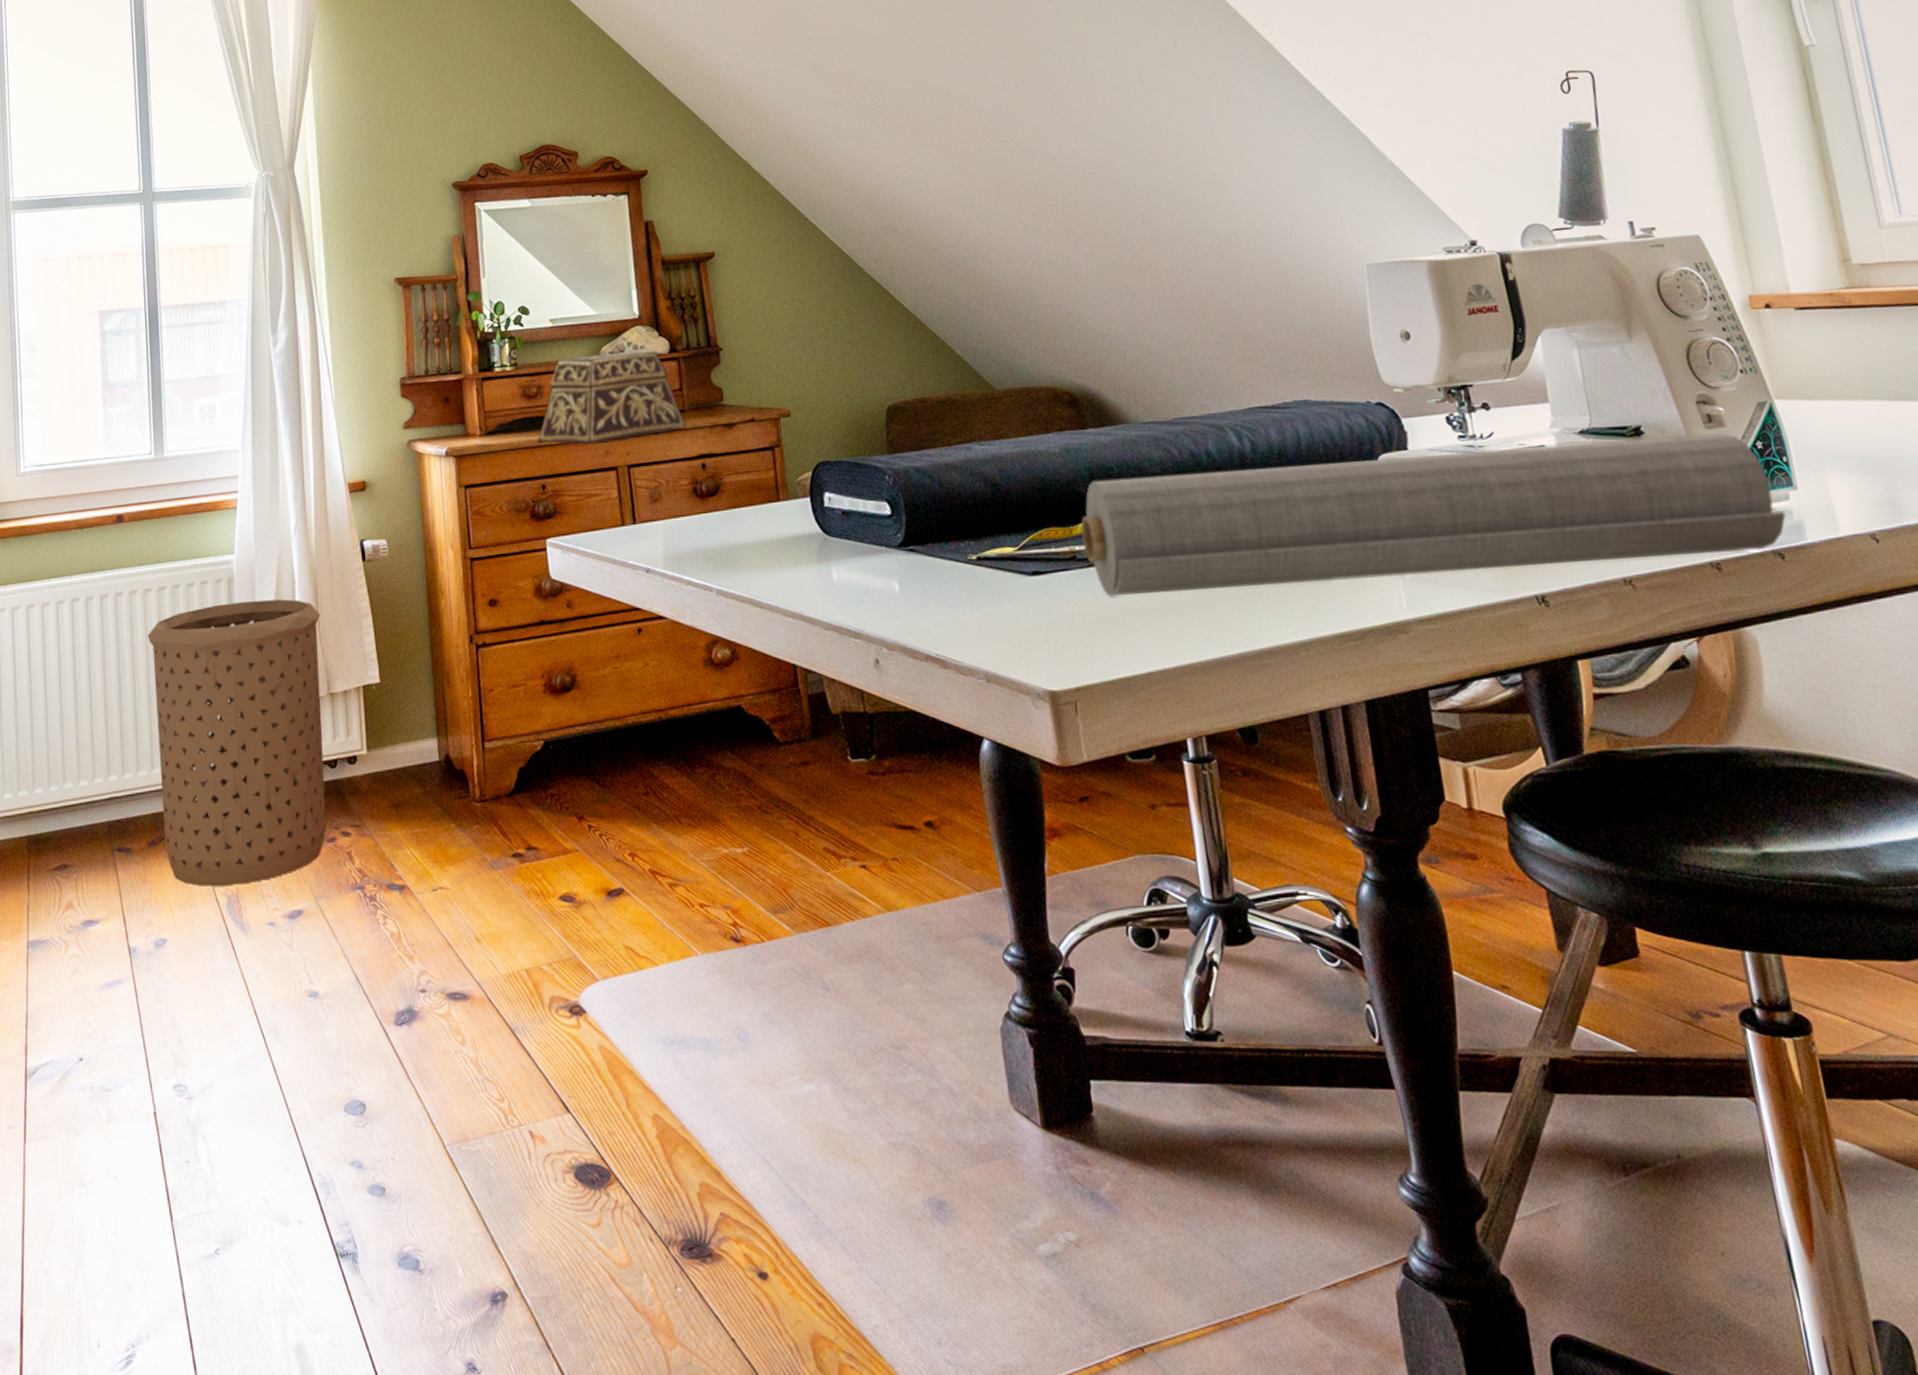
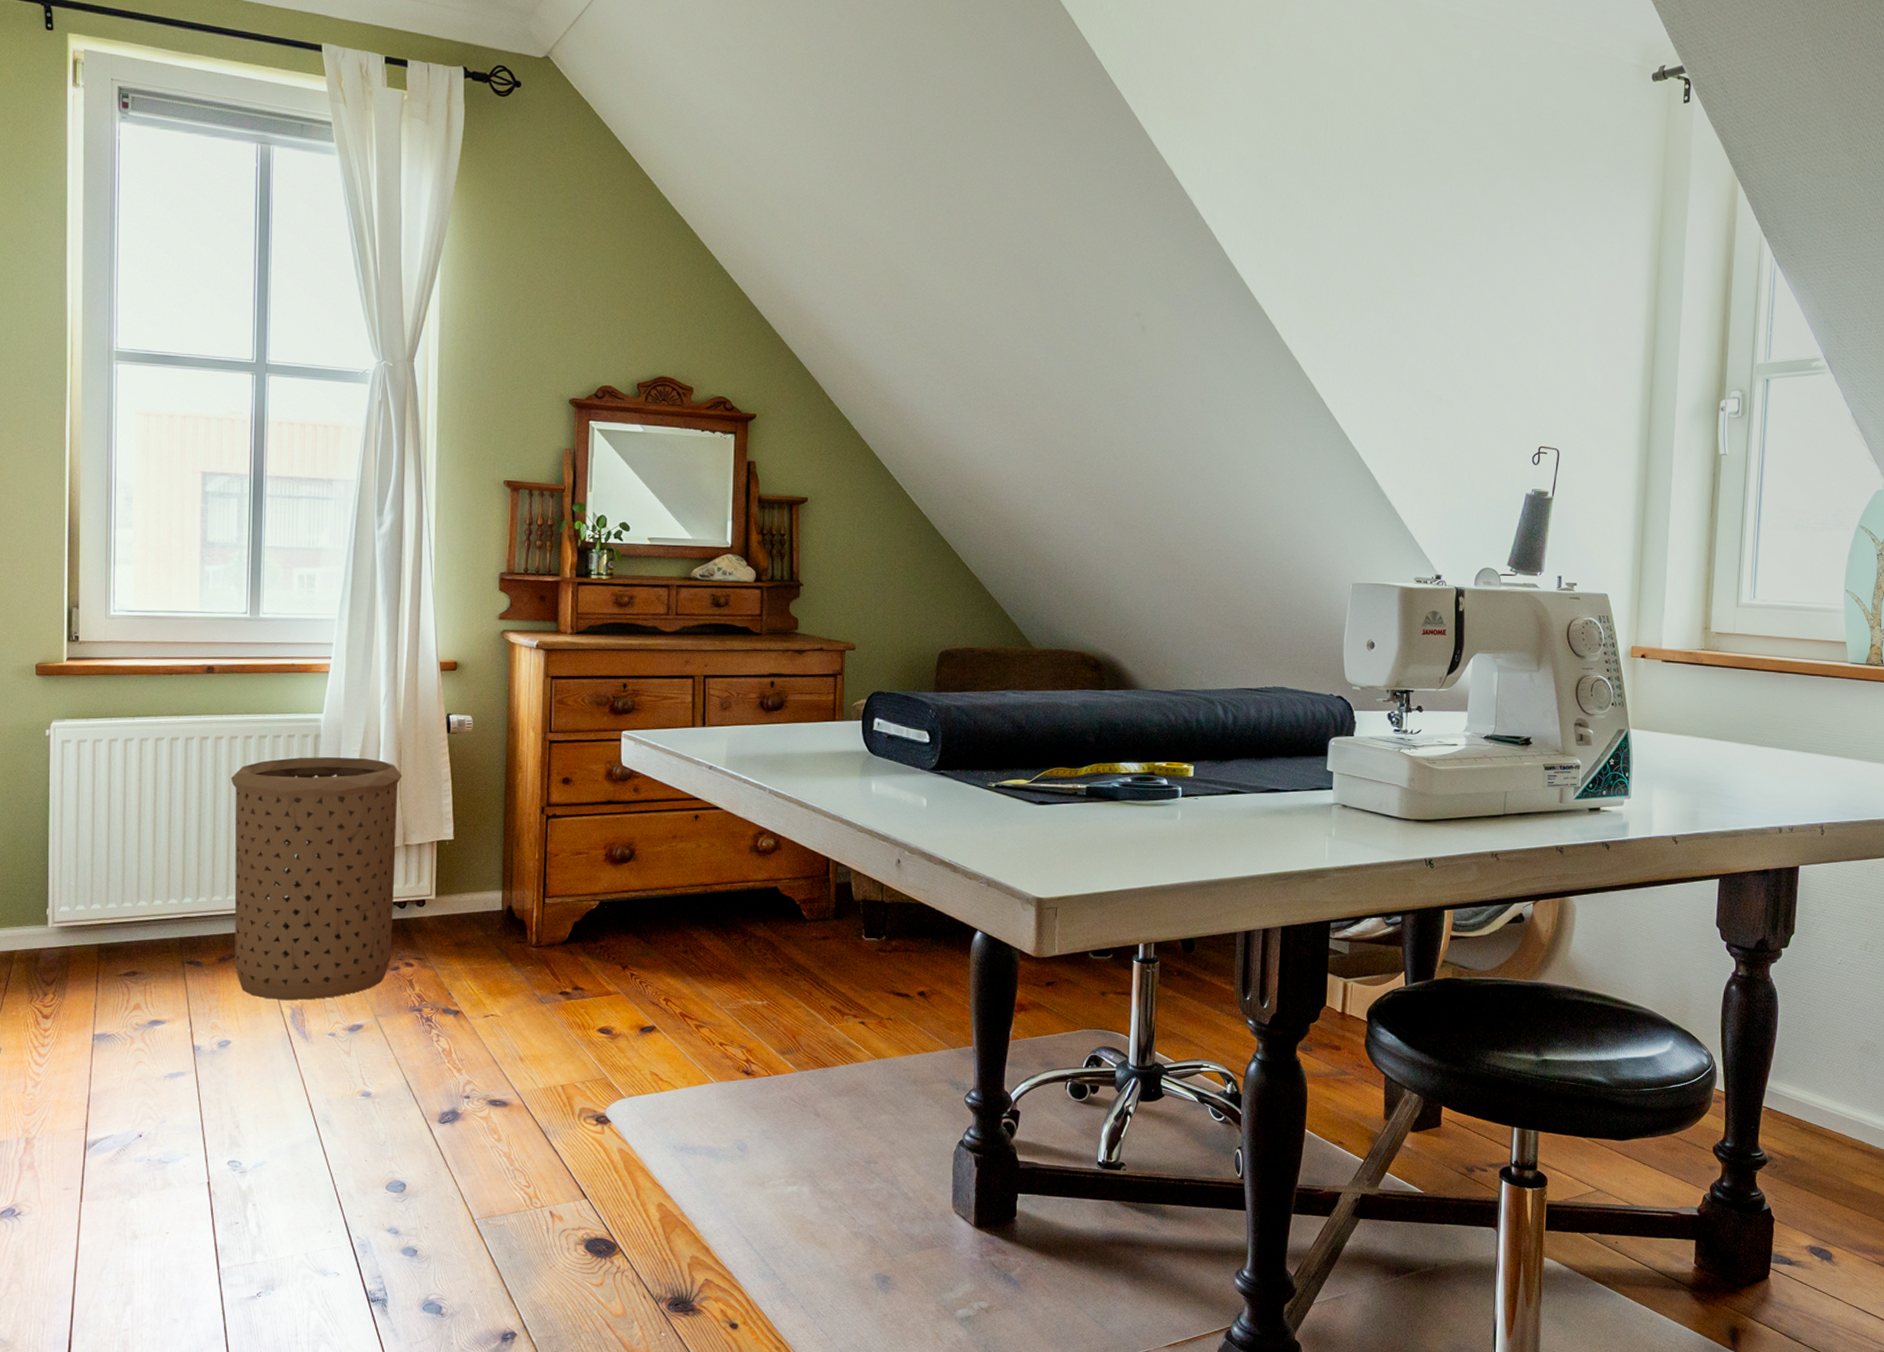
decorative box: present [537,351,688,445] -> none [624,574,762,653]
fabric roll: present [1081,433,1786,597] -> none [1084,733,1618,841]

